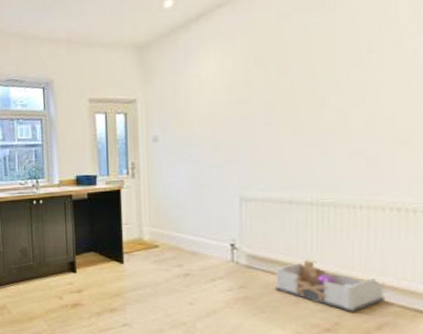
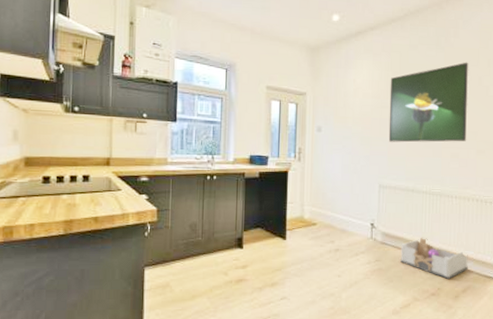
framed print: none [249,20,378,144] -> present [388,62,468,143]

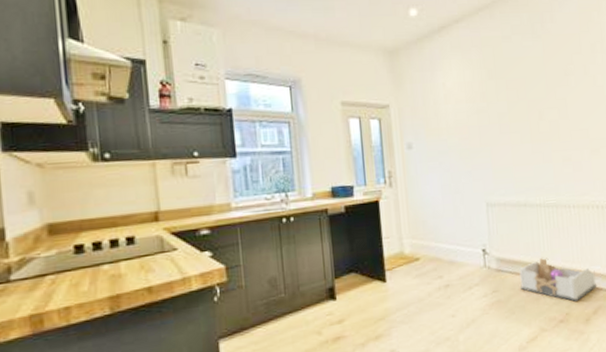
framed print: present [388,62,468,143] -> none [484,49,578,152]

